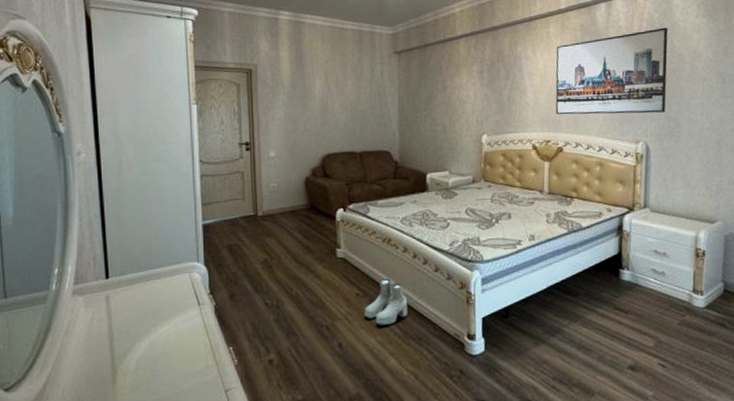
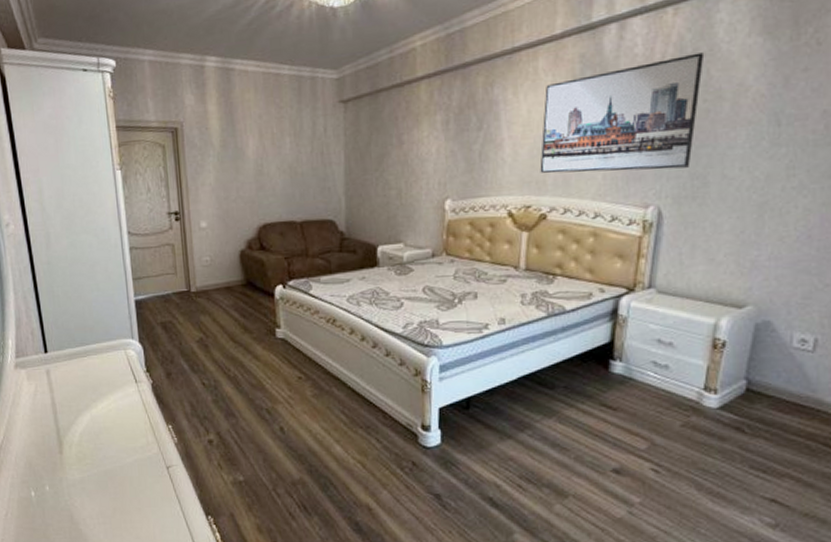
boots: present [364,278,408,325] -> none [307,361,355,411]

